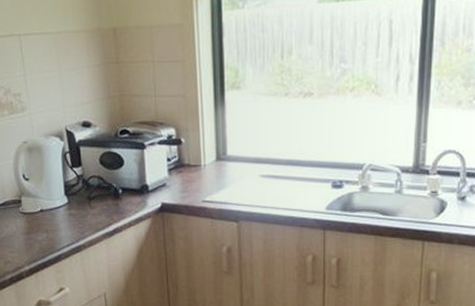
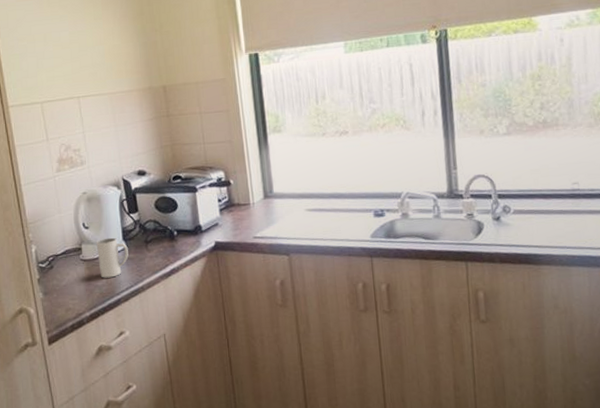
mug: none [36,191,70,233] -> present [96,237,129,278]

